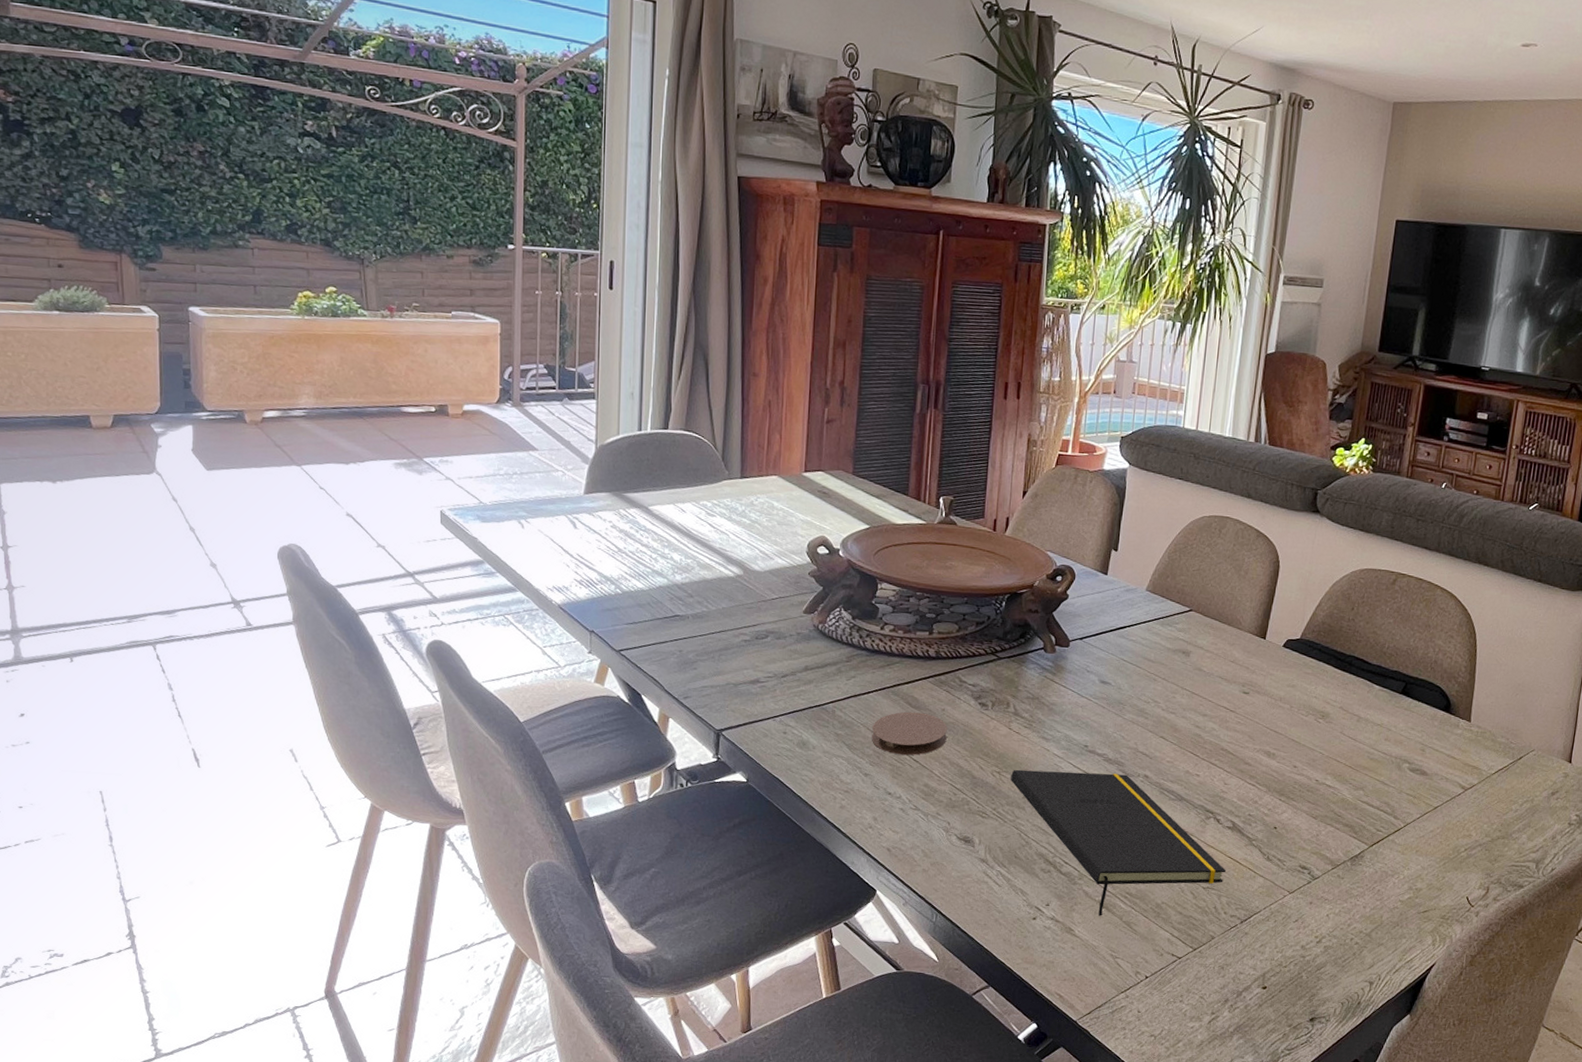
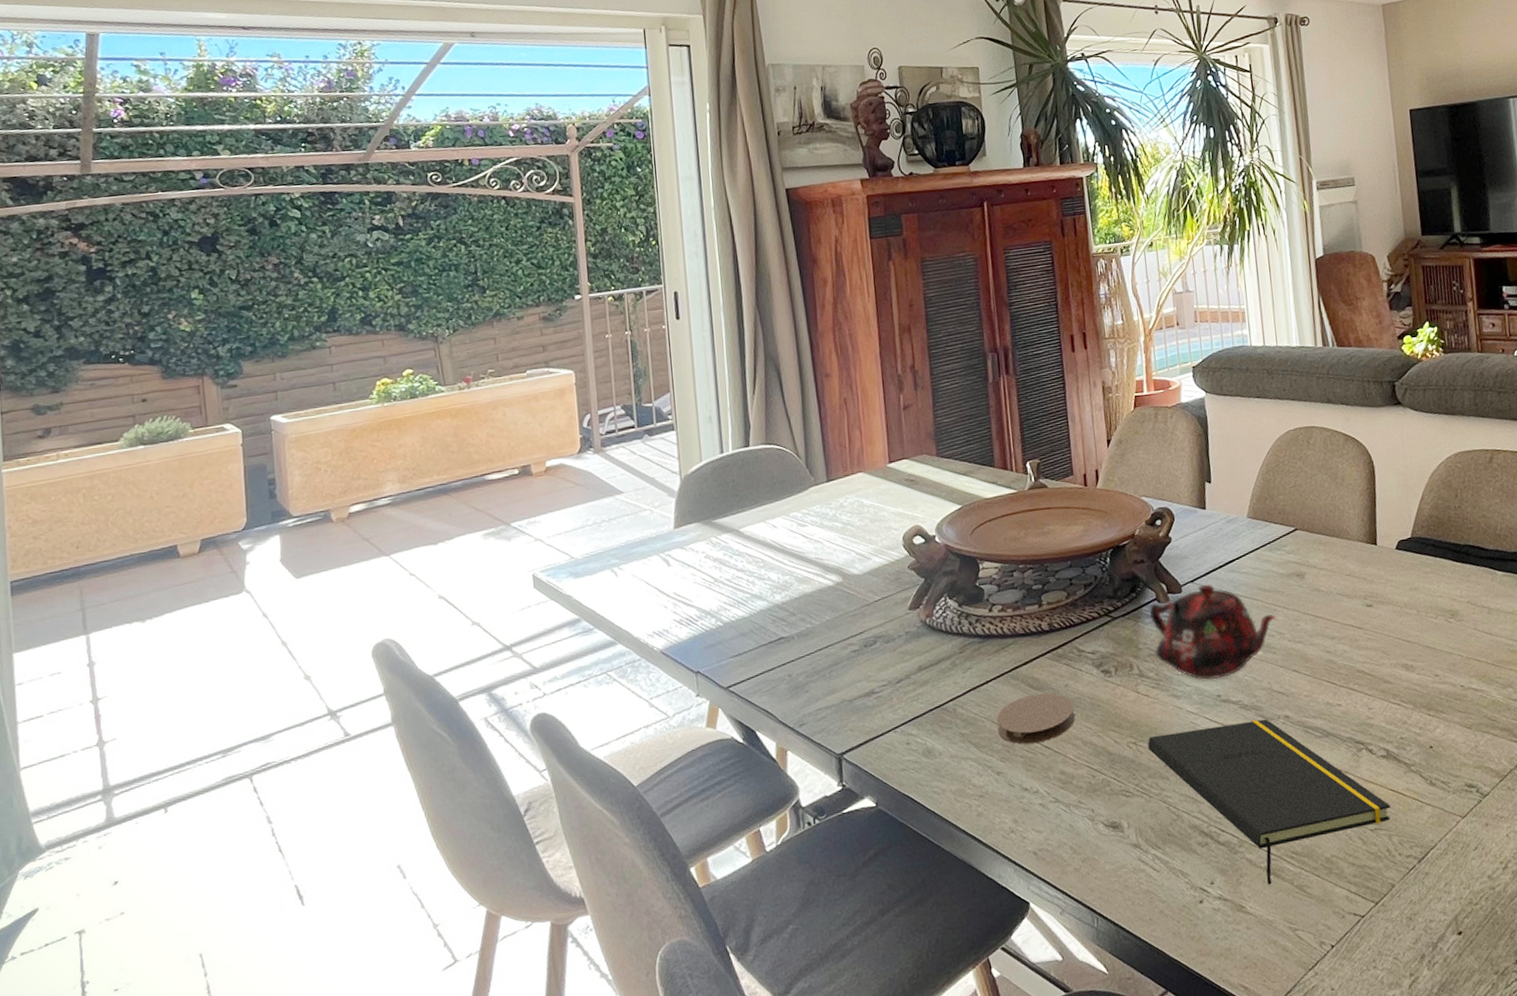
teapot: none [1034,644,1155,731] -> present [1149,584,1276,680]

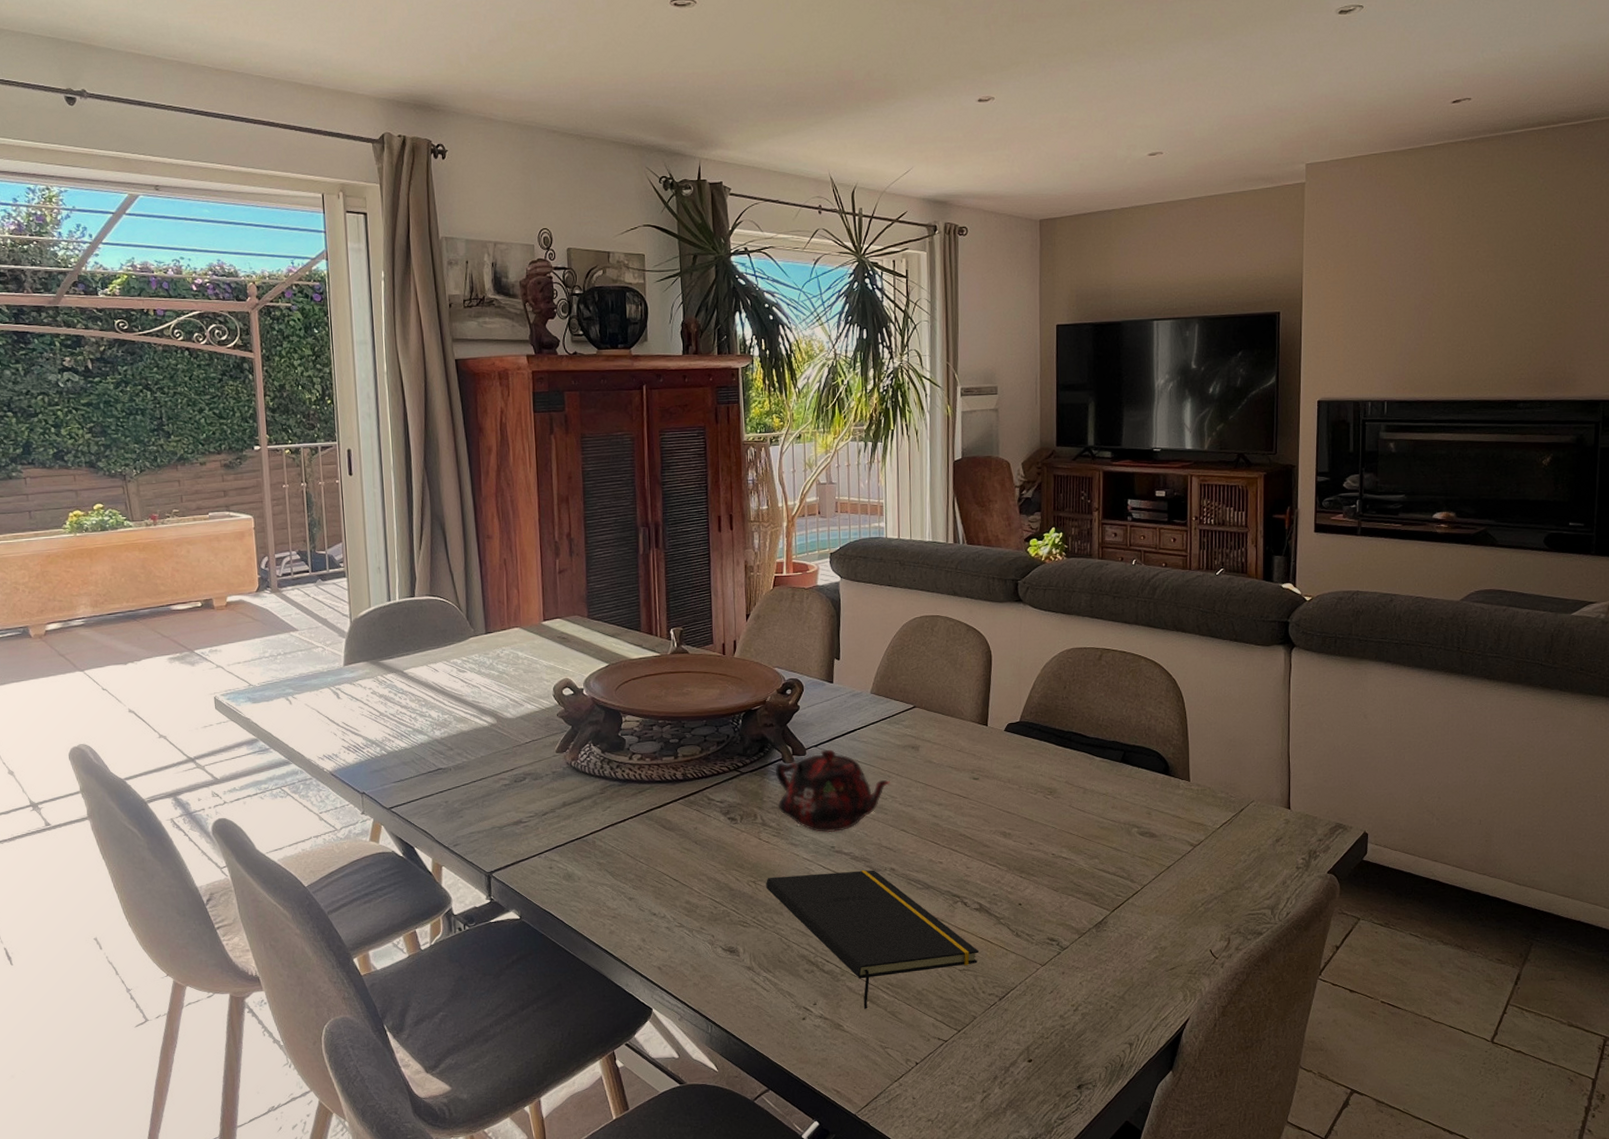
coaster: present [997,693,1075,745] -> none [632,833,702,876]

